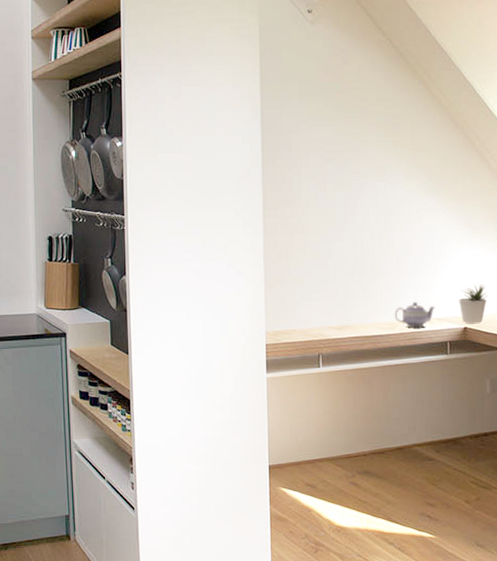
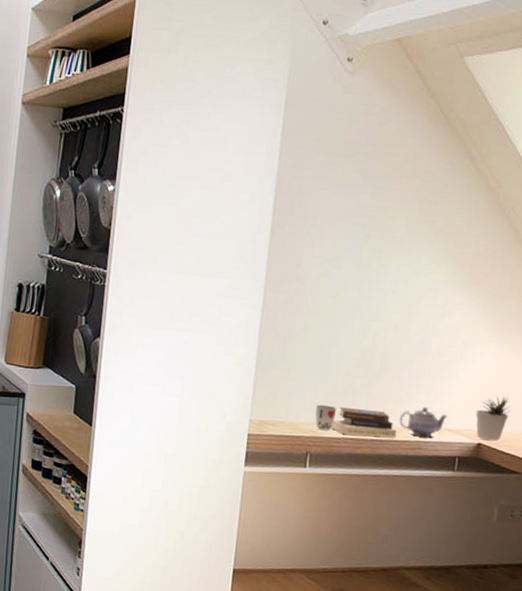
cup: none [321,310,340,333] -> present [315,404,337,431]
books: none [336,310,394,334] -> present [330,407,397,438]

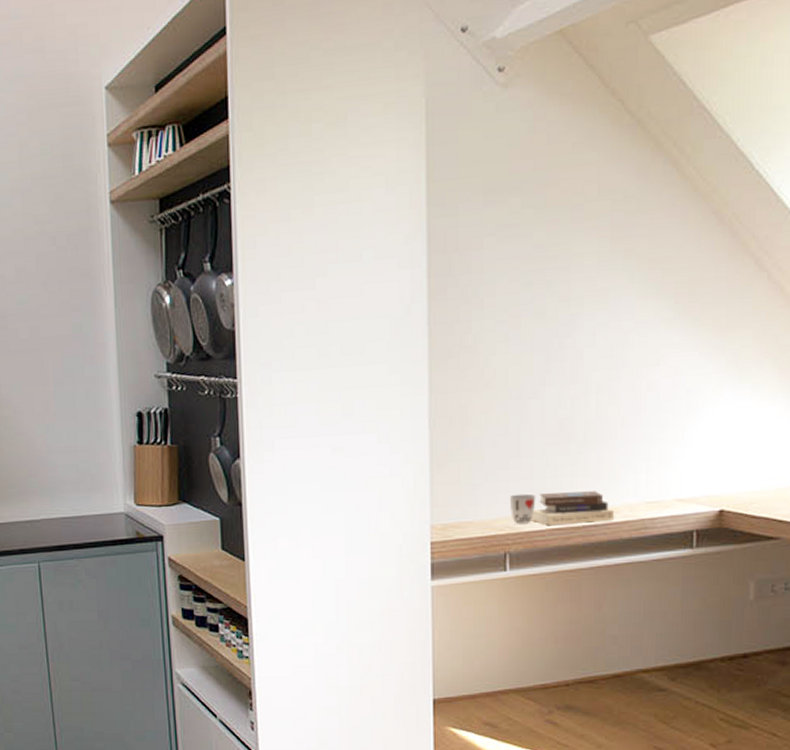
teapot: present [398,406,448,438] -> none [615,476,677,514]
potted plant: present [475,396,510,442] -> none [713,448,757,506]

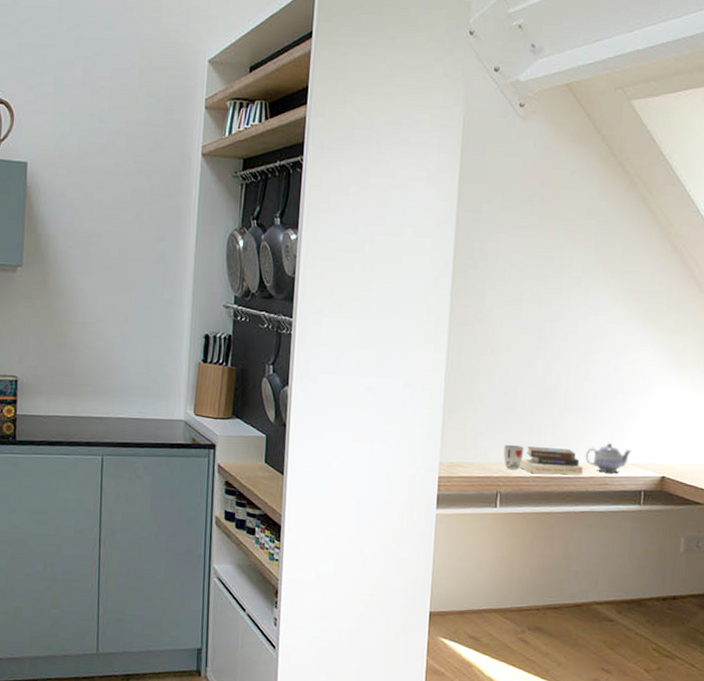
teapot: none [615,476,677,514] -> present [585,442,632,473]

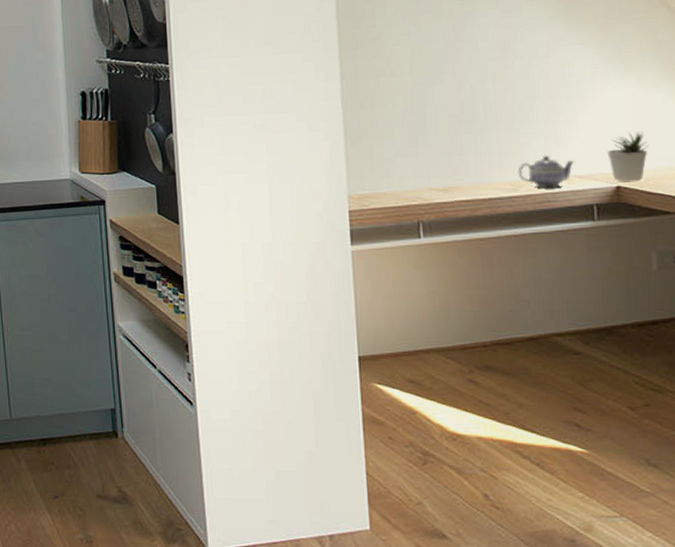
cup: present [503,444,524,471] -> none [419,168,444,197]
books: present [518,446,584,475] -> none [440,167,519,197]
potted plant: none [658,429,691,474] -> present [607,131,648,182]

